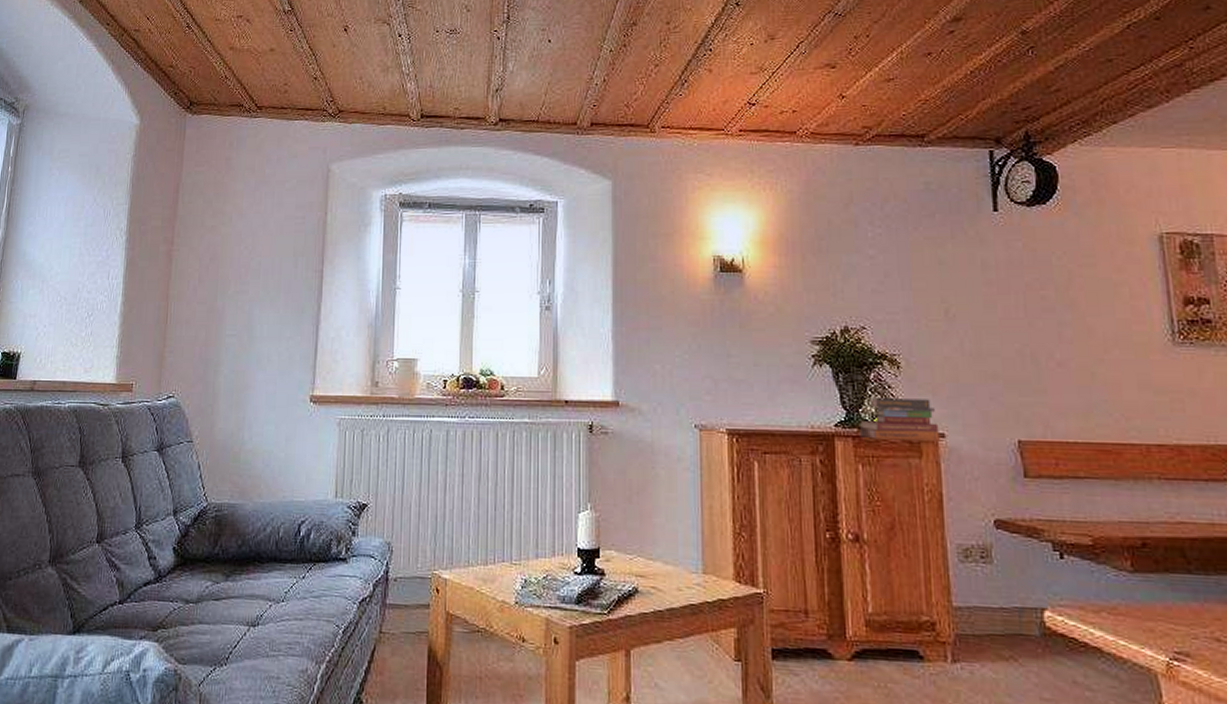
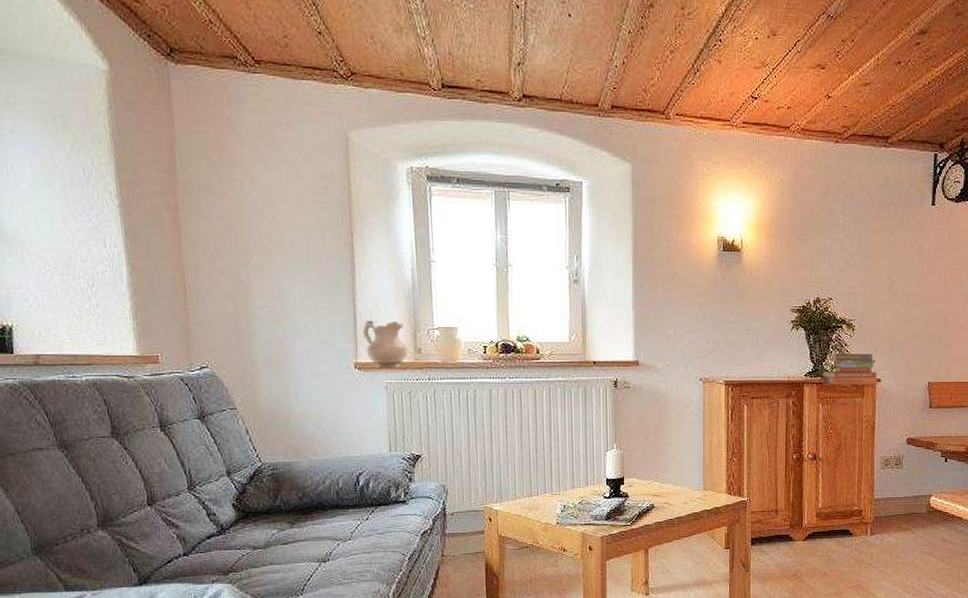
ceramic pitcher: none [322,350,365,403] -> present [363,320,408,369]

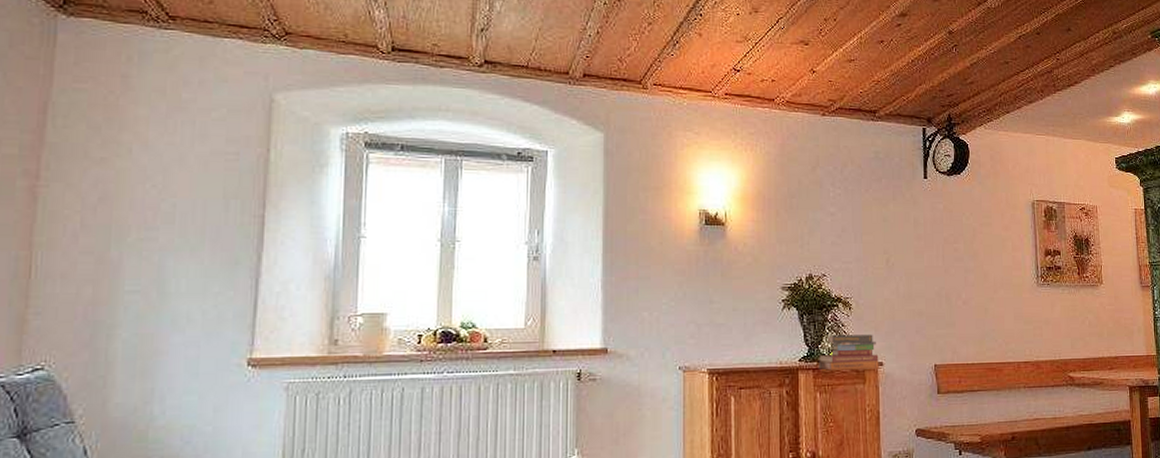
ceramic pitcher: present [363,320,408,369] -> none [264,306,321,365]

